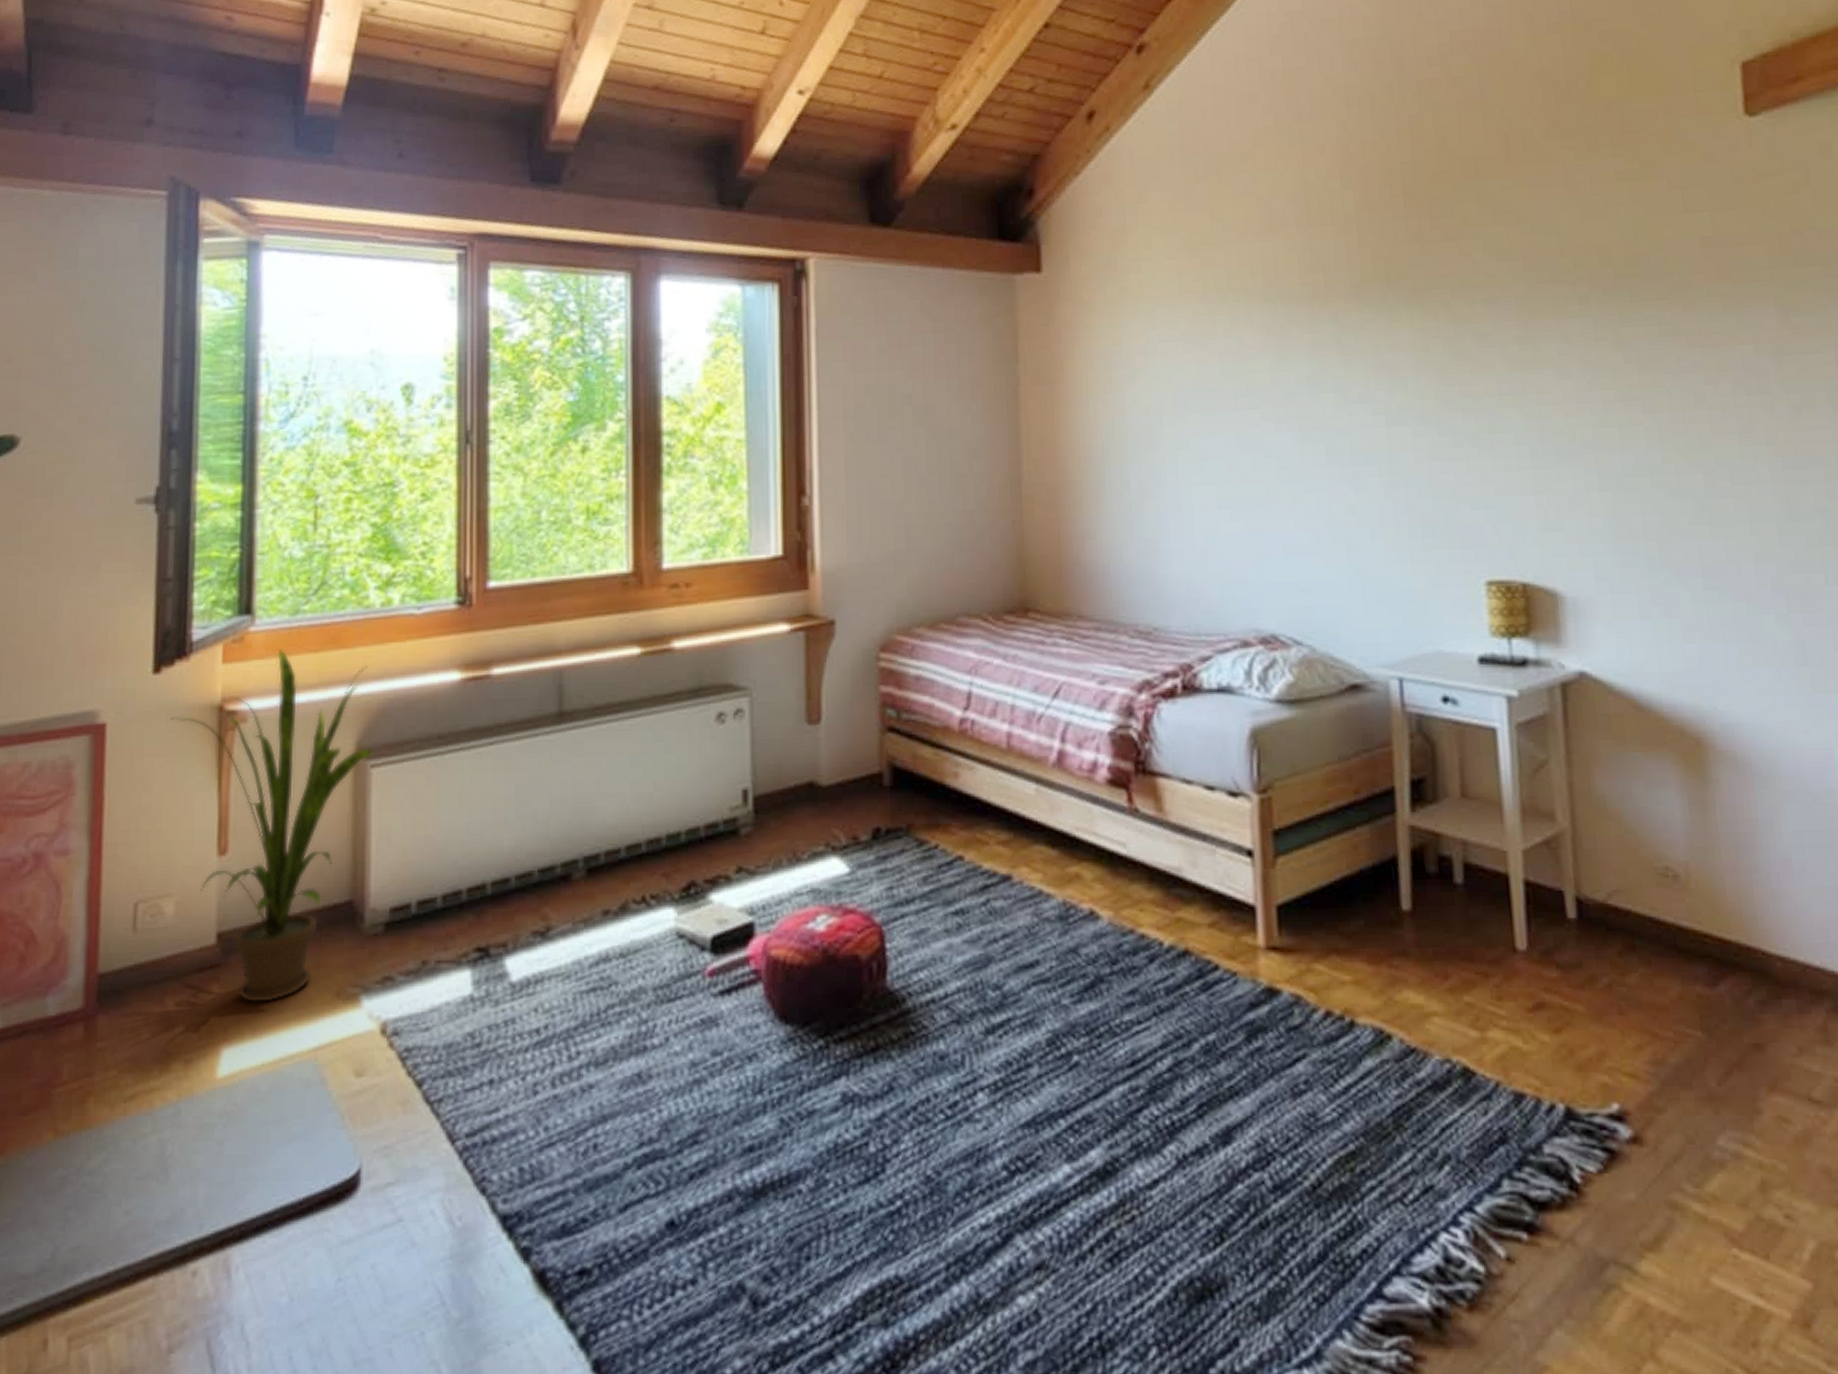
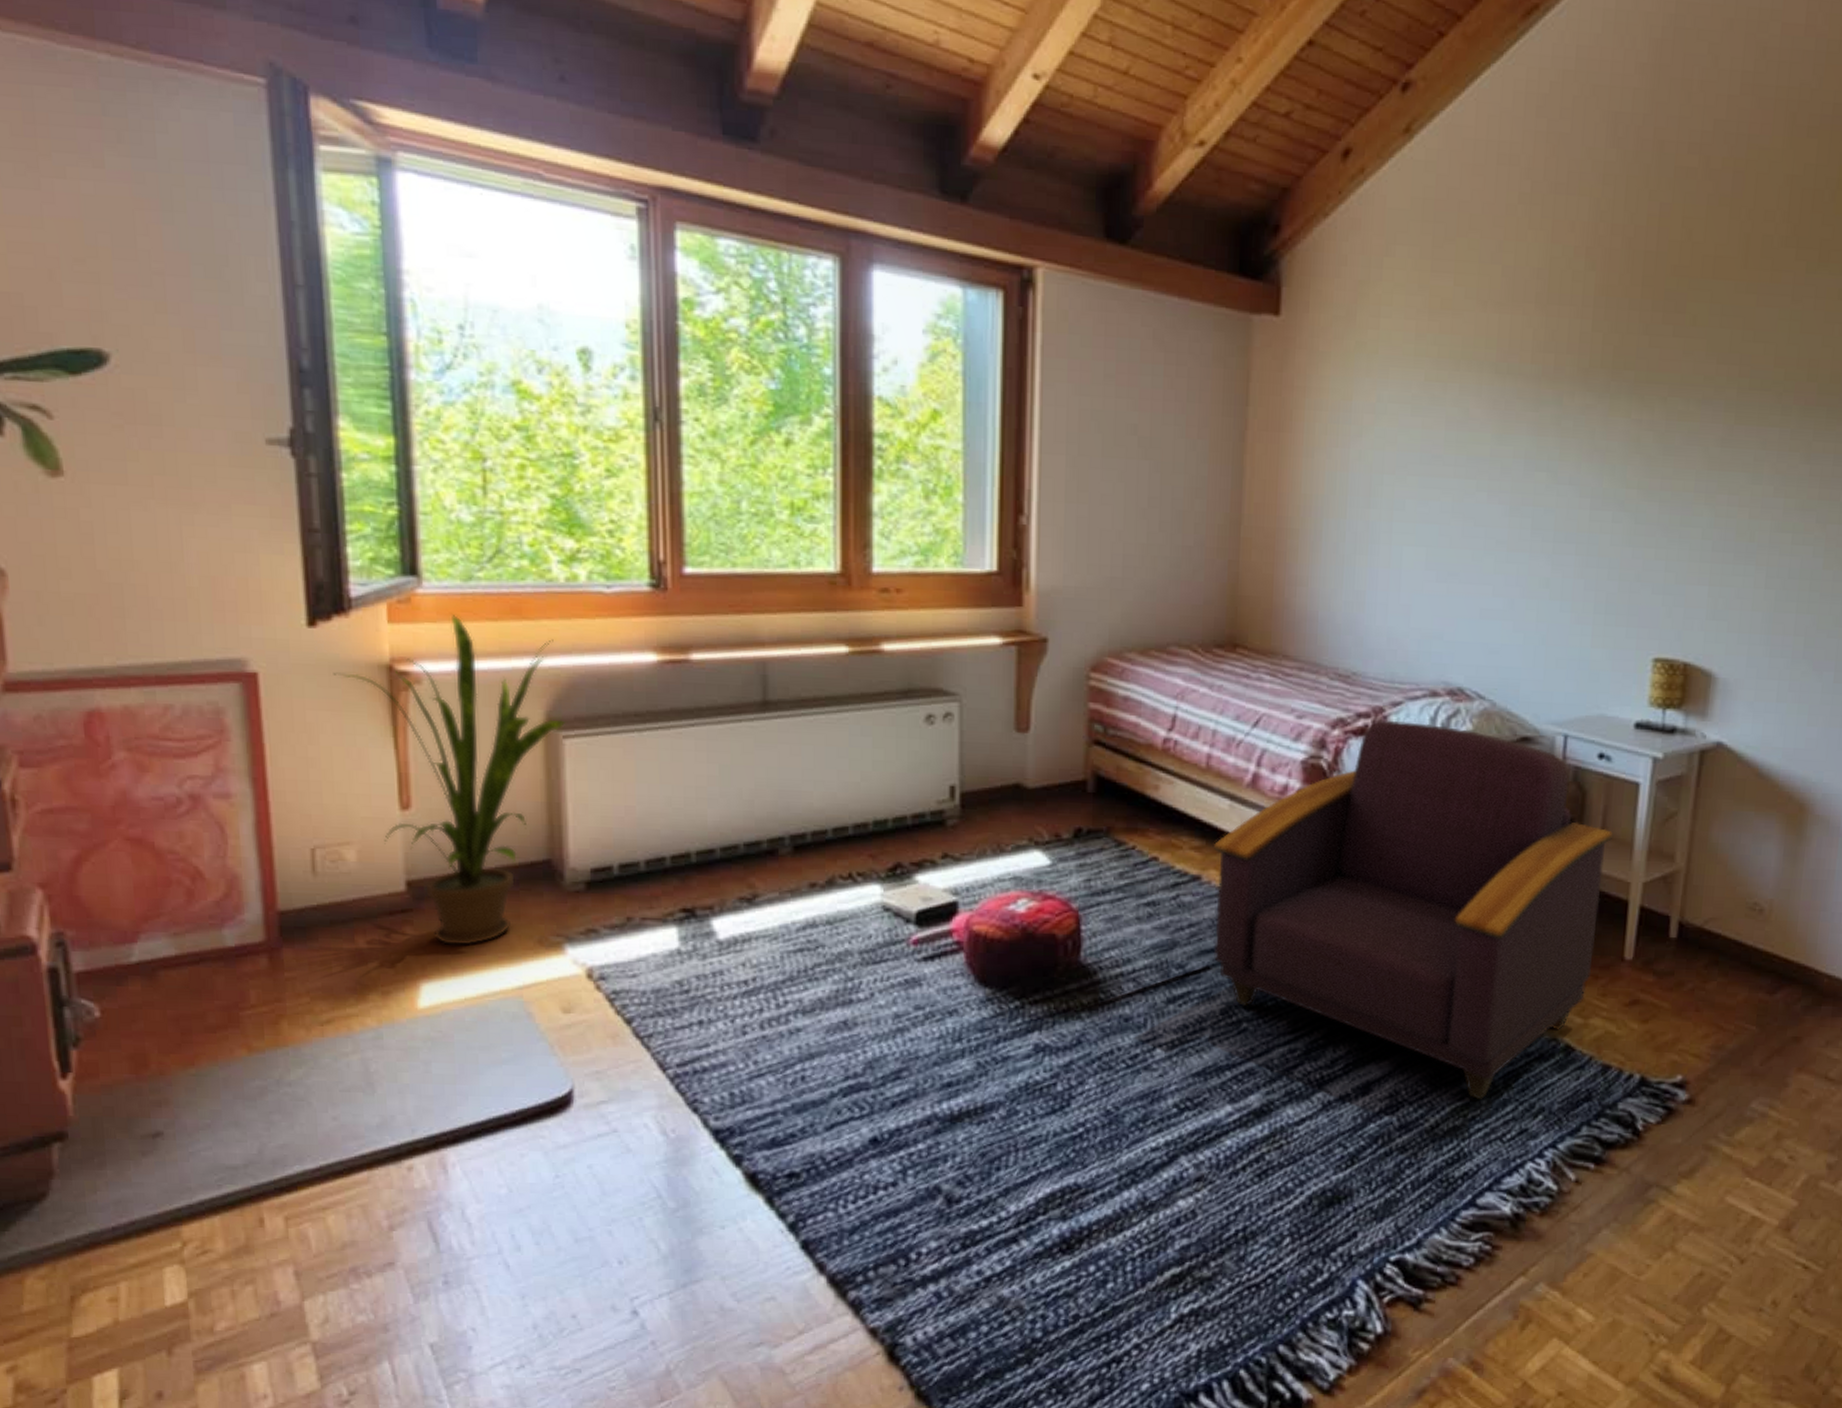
armchair: none [1023,677,1480,1148] -> present [1214,719,1612,1100]

